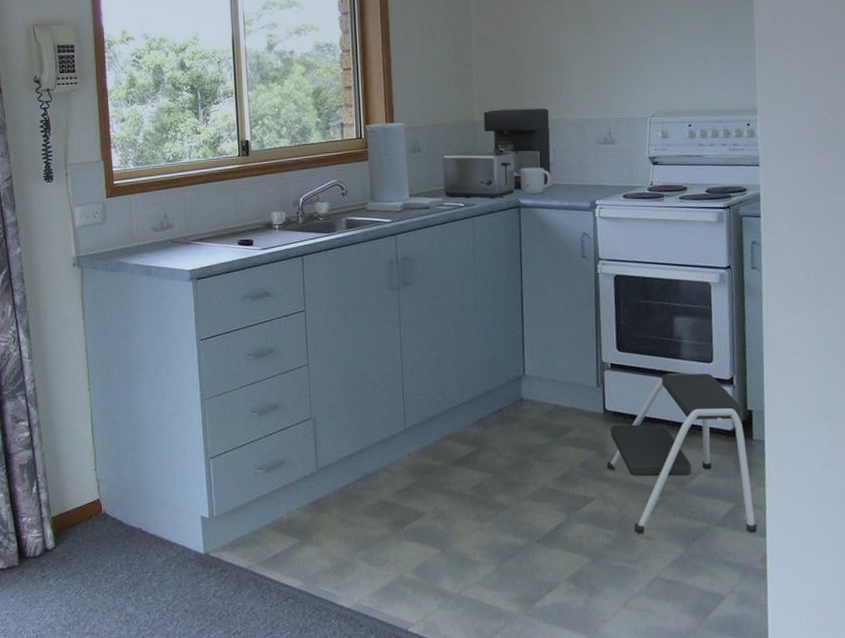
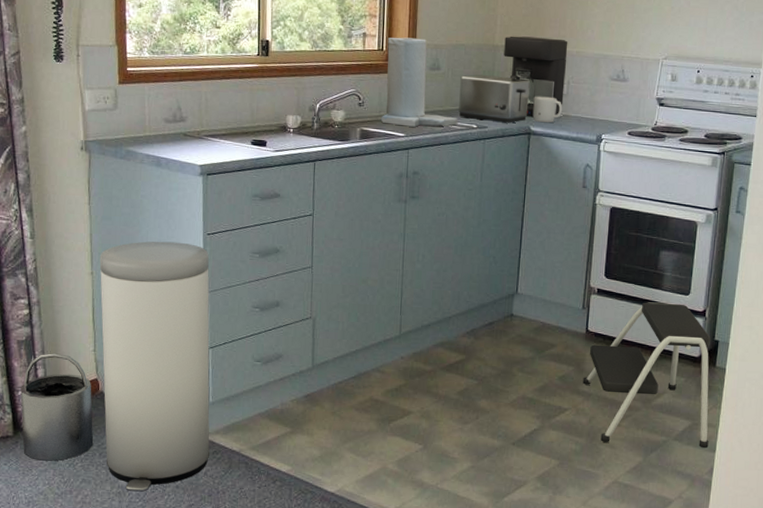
bucket: none [24,475,99,590] -> present [20,353,94,461]
pedal bin: none [96,350,217,619] -> present [99,241,210,492]

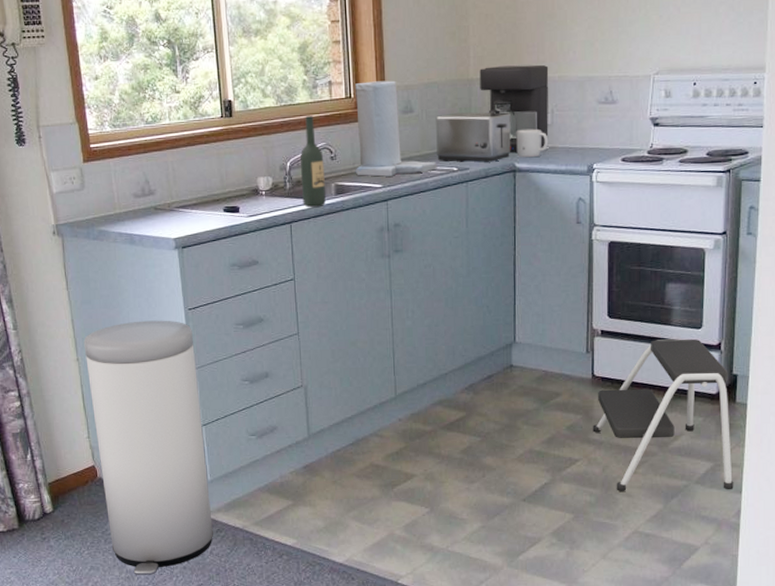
bucket: present [20,353,94,461] -> none [21,443,98,551]
wine bottle: none [328,63,352,150] -> present [300,116,326,208]

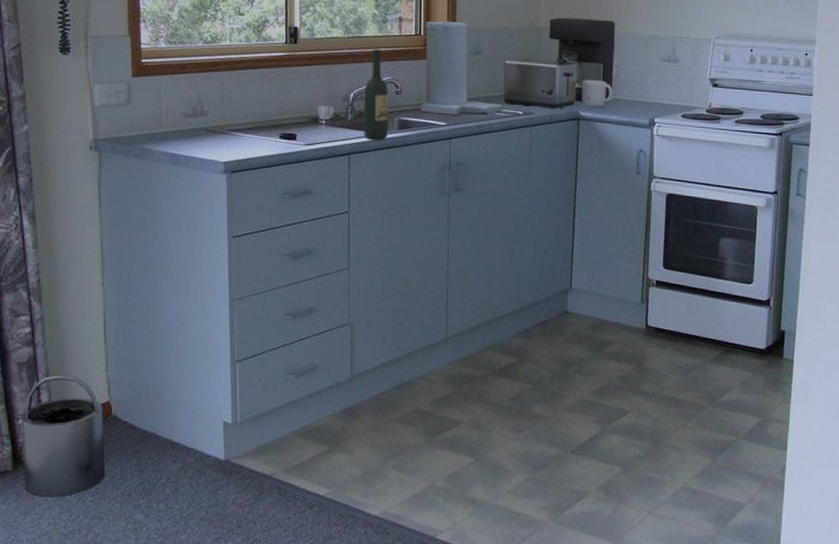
bucket: none [21,443,98,551] -> present [21,375,106,497]
pedal bin: present [83,320,213,575] -> none [111,246,238,526]
step stool: present [592,338,734,491] -> none [644,292,780,447]

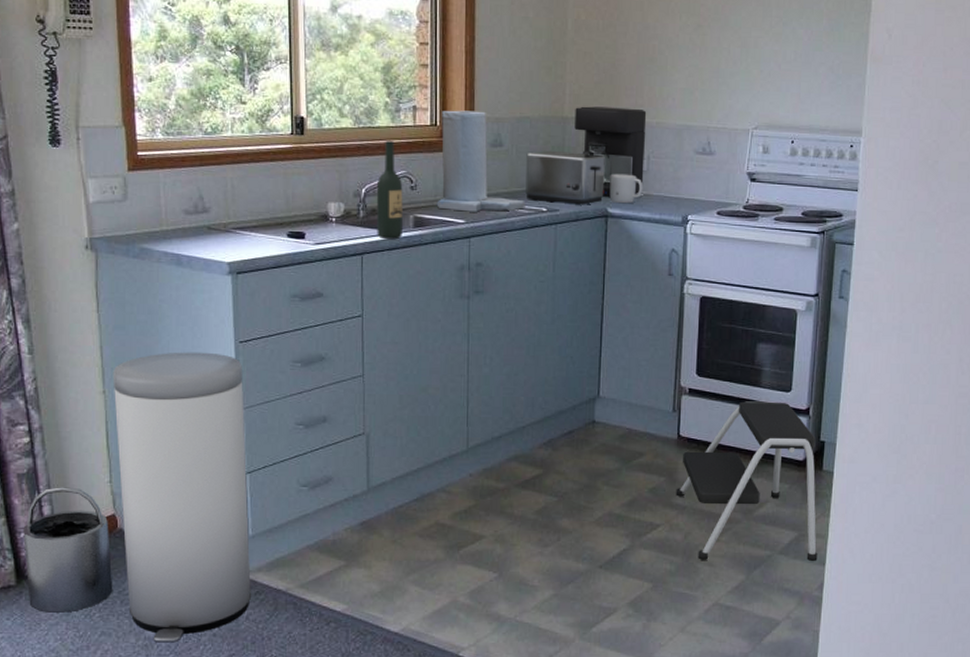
pedal bin: none [111,246,238,526] -> present [113,352,251,643]
step stool: none [644,292,780,447] -> present [676,401,818,562]

